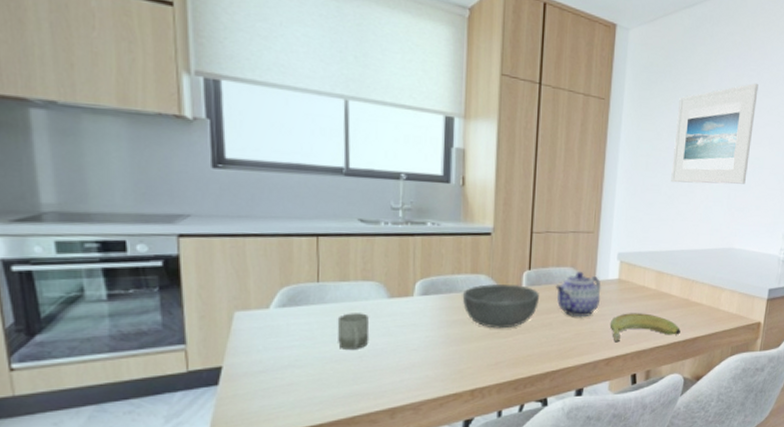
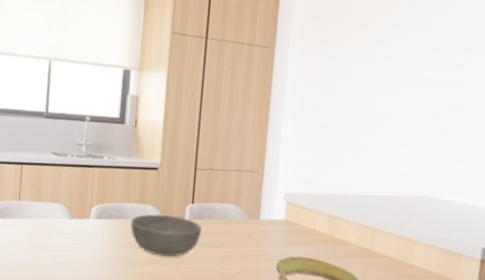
cup: present [337,313,370,349] -> none [29,228,54,260]
teapot: present [555,272,601,318] -> none [218,209,266,256]
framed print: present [671,83,758,185] -> none [344,20,452,127]

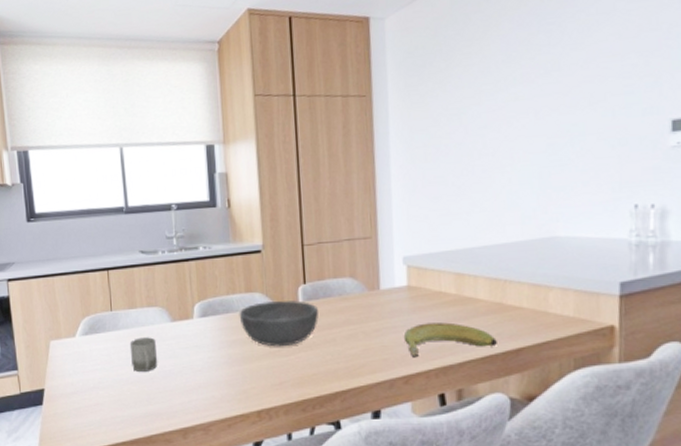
cup: none [29,228,54,260] -> present [129,337,158,372]

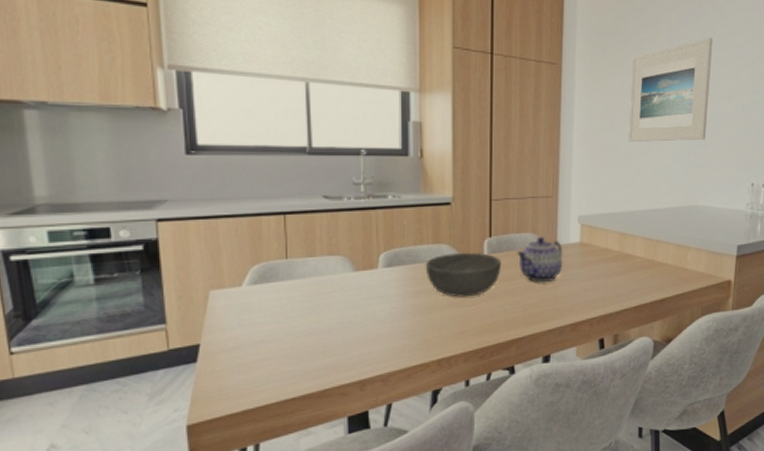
cup: present [129,337,158,372] -> none [306,287,337,323]
teapot: none [335,282,389,331] -> present [517,237,563,283]
banana: present [403,322,497,358] -> none [574,276,647,307]
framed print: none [456,37,563,171] -> present [628,37,713,143]

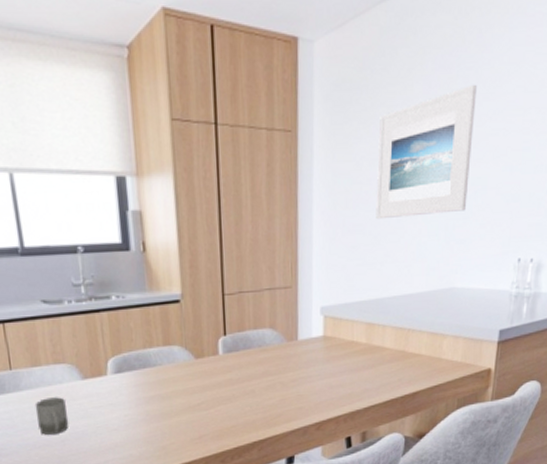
cup: none [306,287,337,323] -> present [35,397,69,435]
bowl: present [425,253,501,298] -> none [156,353,238,401]
teapot: present [517,237,563,283] -> none [255,332,305,382]

